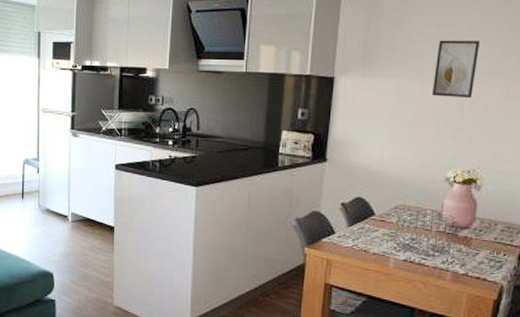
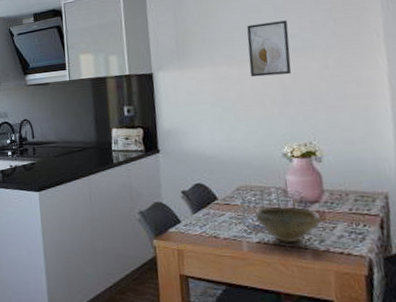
bowl: none [406,227,467,263] -> present [254,206,321,242]

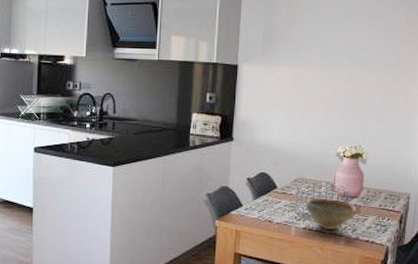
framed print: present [246,20,292,77] -> none [322,33,361,84]

